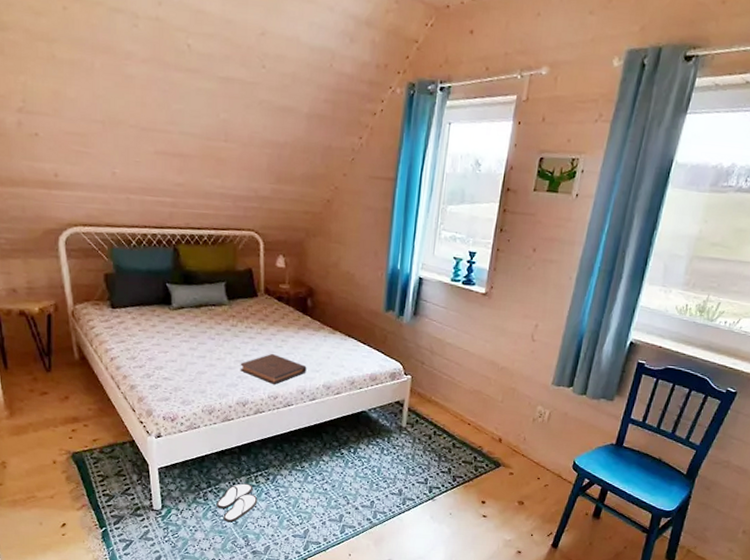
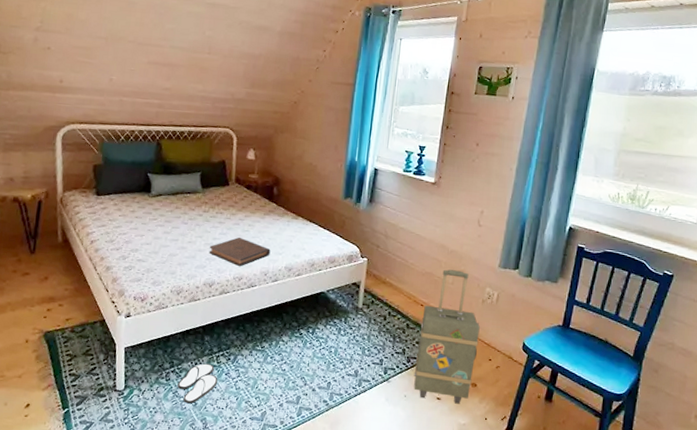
suitcase: none [459,387,530,521] -> present [414,269,480,404]

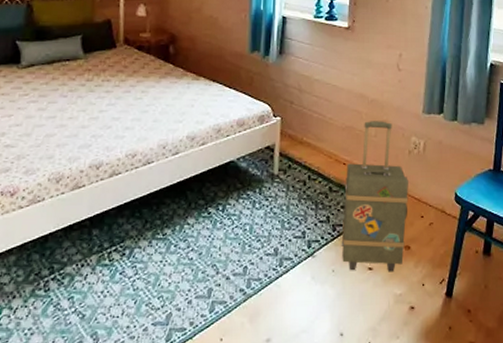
slippers: present [177,363,218,404] -> none [59,263,111,317]
book: present [209,237,271,266] -> none [94,106,169,141]

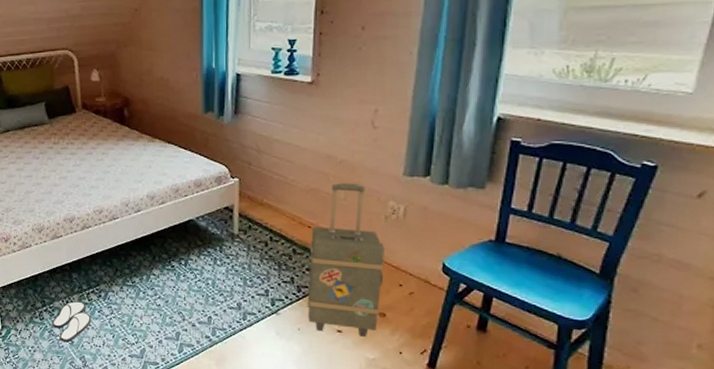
slippers: none [59,263,111,317] -> present [52,301,92,343]

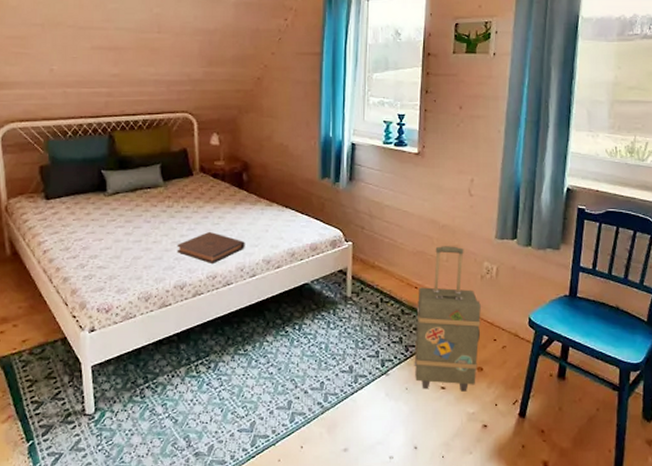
slippers: present [52,301,92,343] -> none [154,375,199,422]
book: none [64,167,129,198] -> present [177,231,245,263]

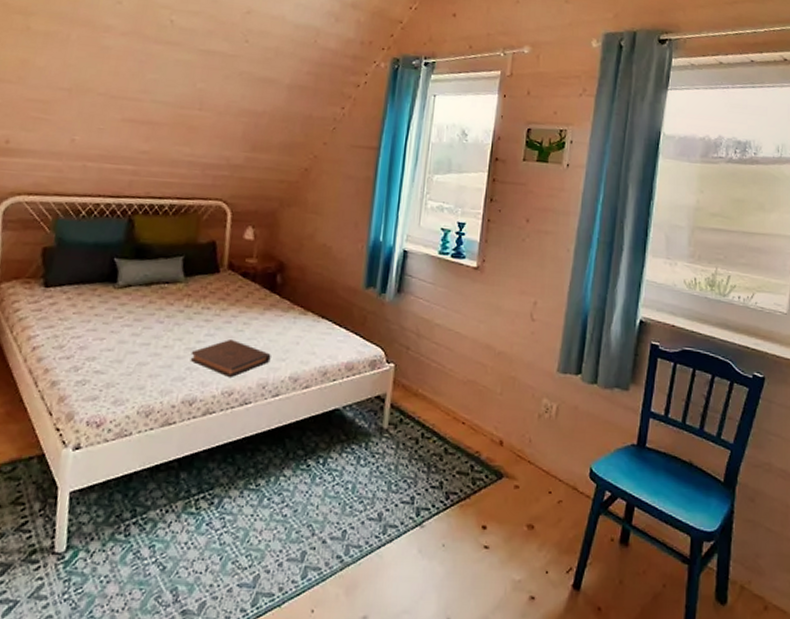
suitcase: present [414,246,481,392] -> none [454,376,536,554]

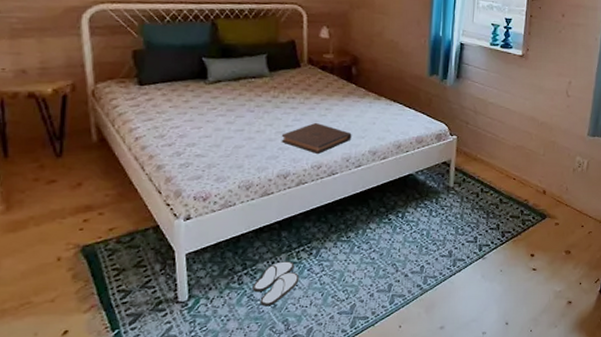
slippers: none [140,510,196,568] -> present [252,261,300,307]

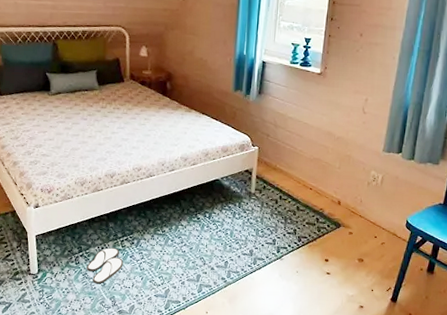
book: present [281,122,352,154] -> none [108,130,167,158]

